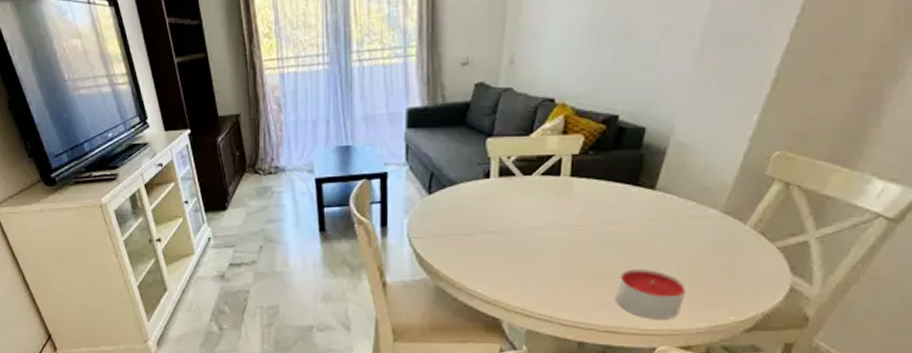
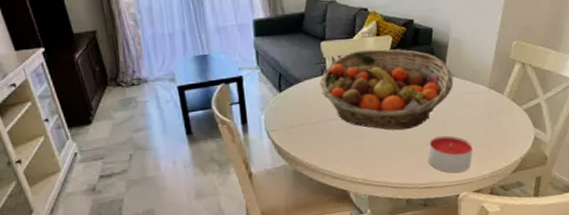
fruit basket: none [480,151,669,256] -> present [319,49,454,131]

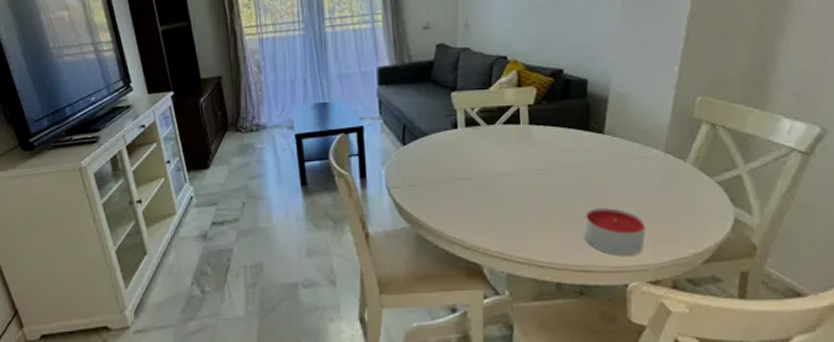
fruit basket: present [319,49,454,131] -> none [449,101,617,198]

